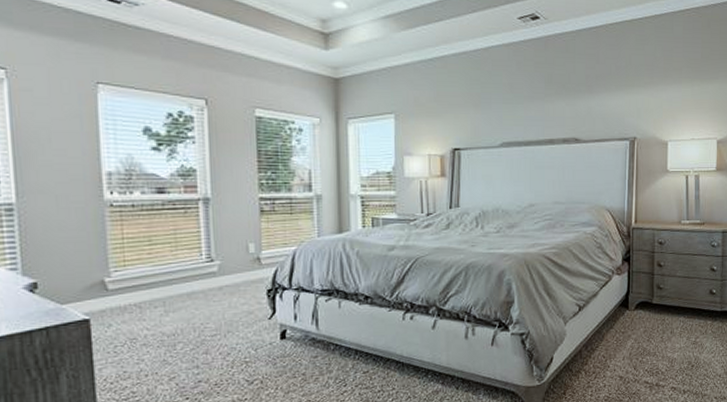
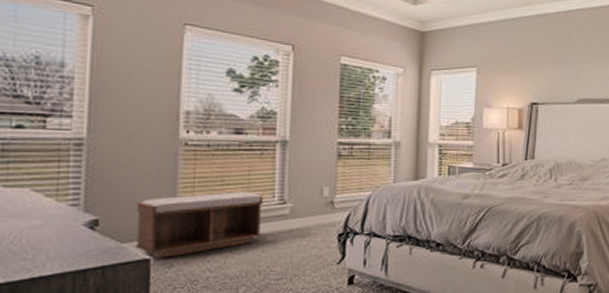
bench: none [71,250,193,318] -> present [134,191,263,258]

